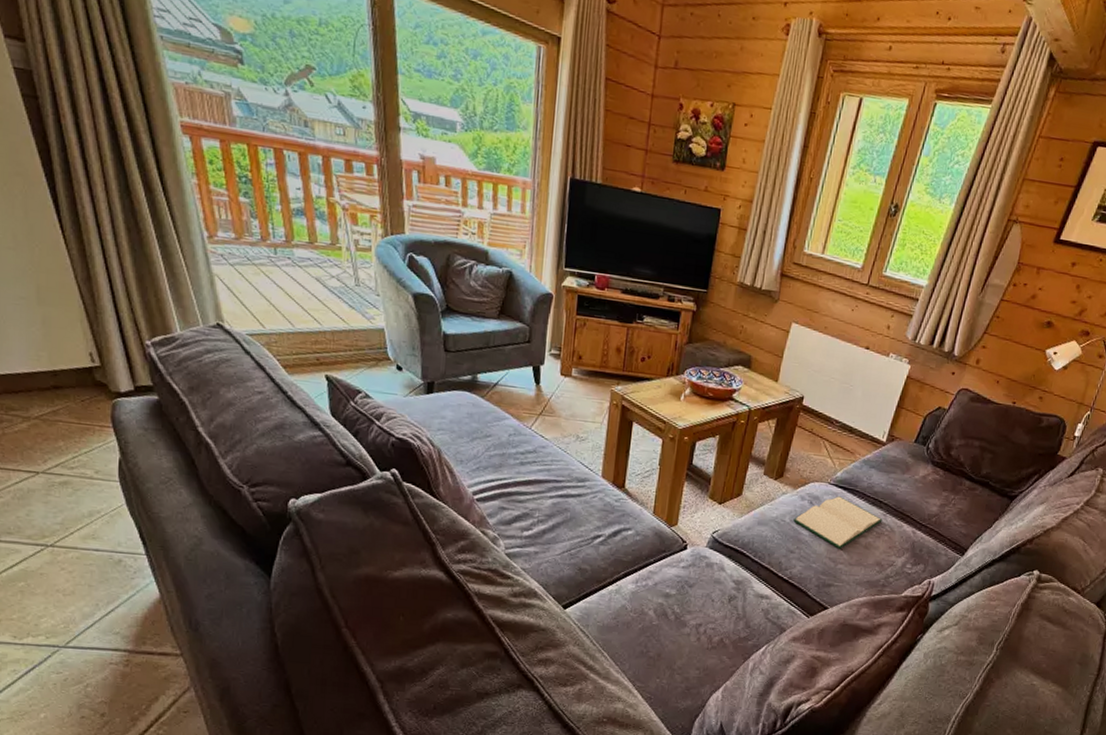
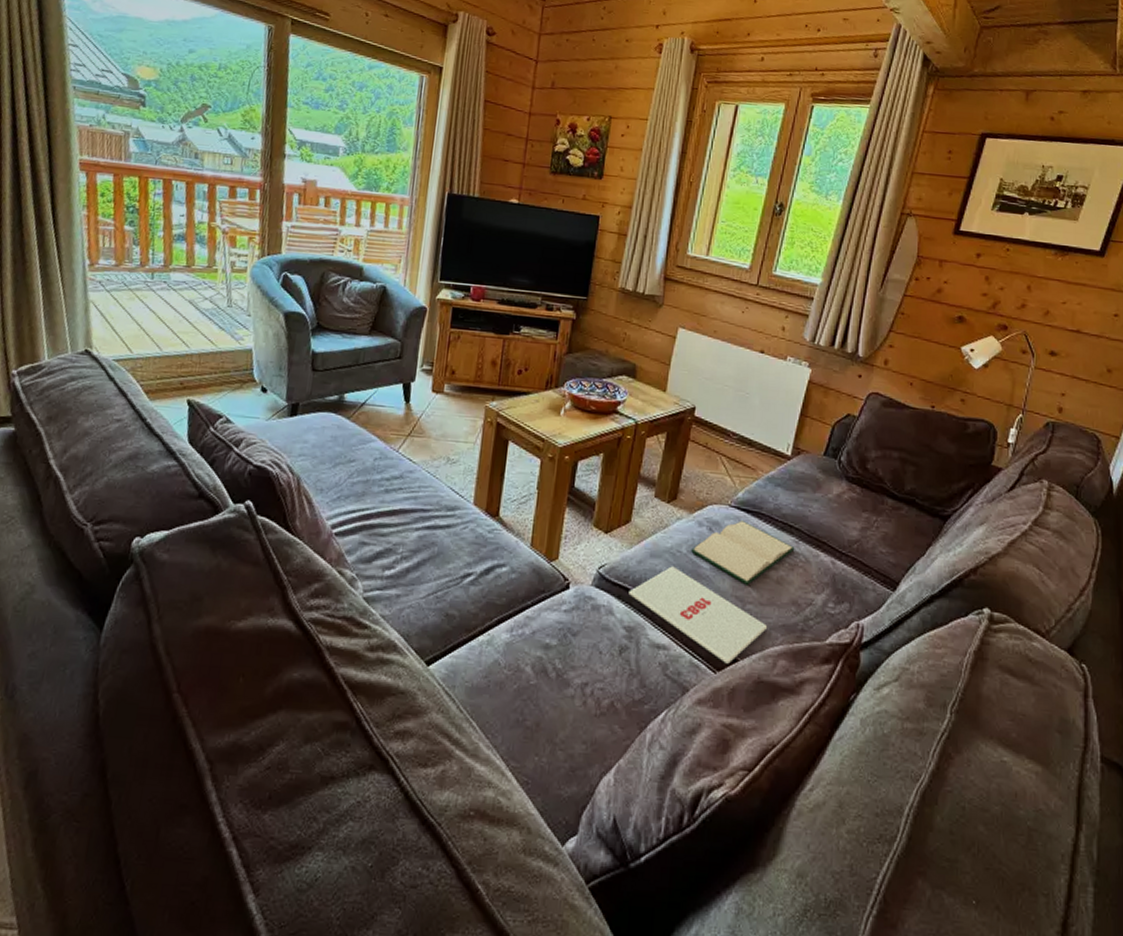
magazine: none [738,532,855,611] -> present [629,566,768,664]

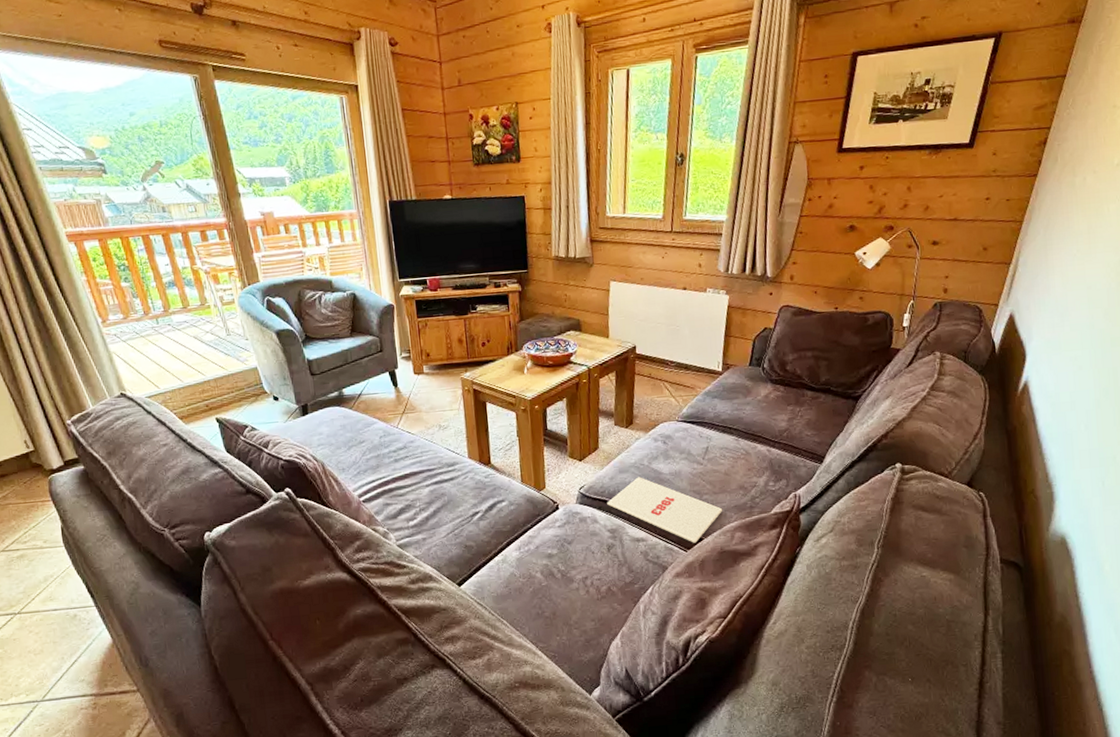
hardback book: present [691,520,795,585] -> none [651,431,736,481]

